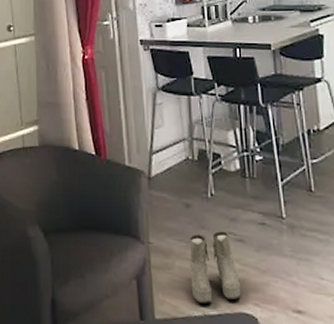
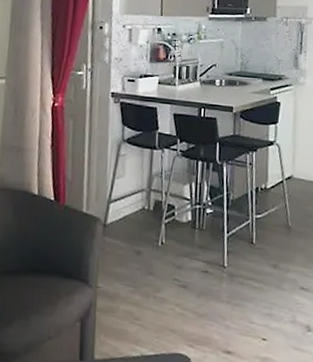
boots: present [189,231,241,304] -> none [132,277,179,345]

